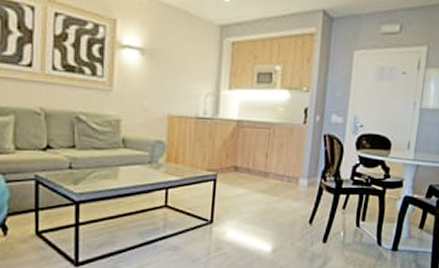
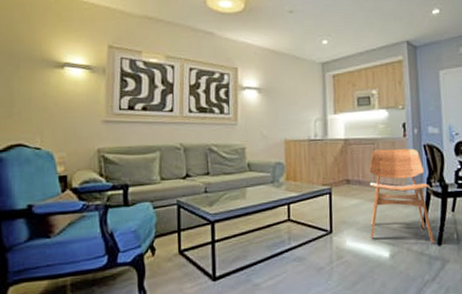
dining chair: none [254,135,323,240] -> present [369,149,434,243]

